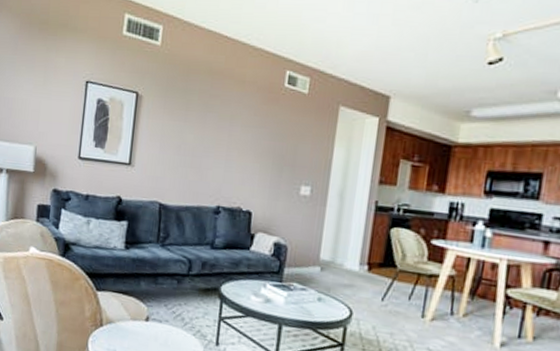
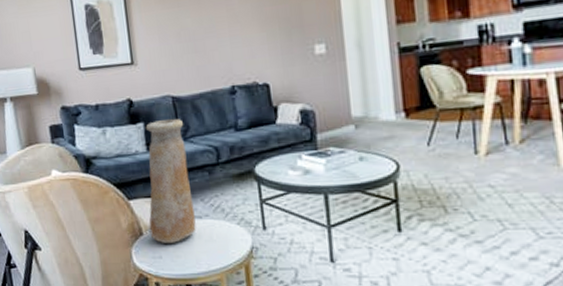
vase: none [110,222,165,340] -> present [145,118,196,243]

